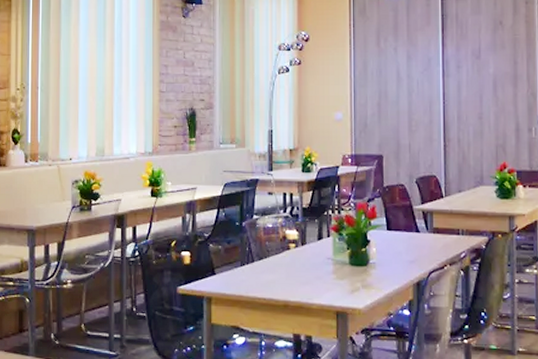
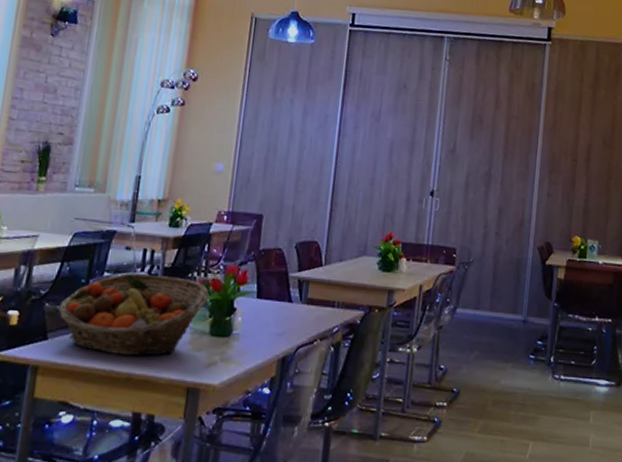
fruit basket: none [221,214,345,286] -> present [58,273,210,357]

